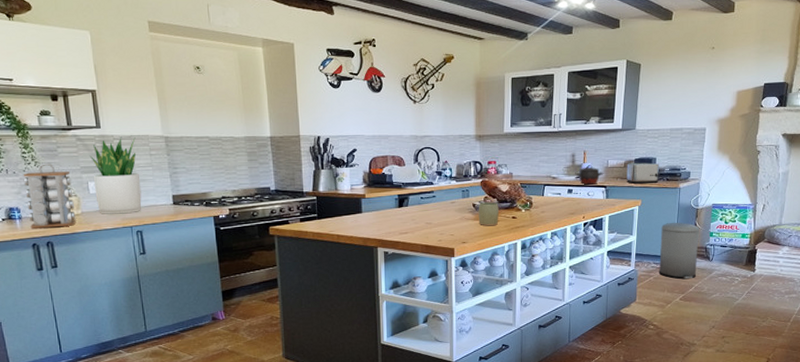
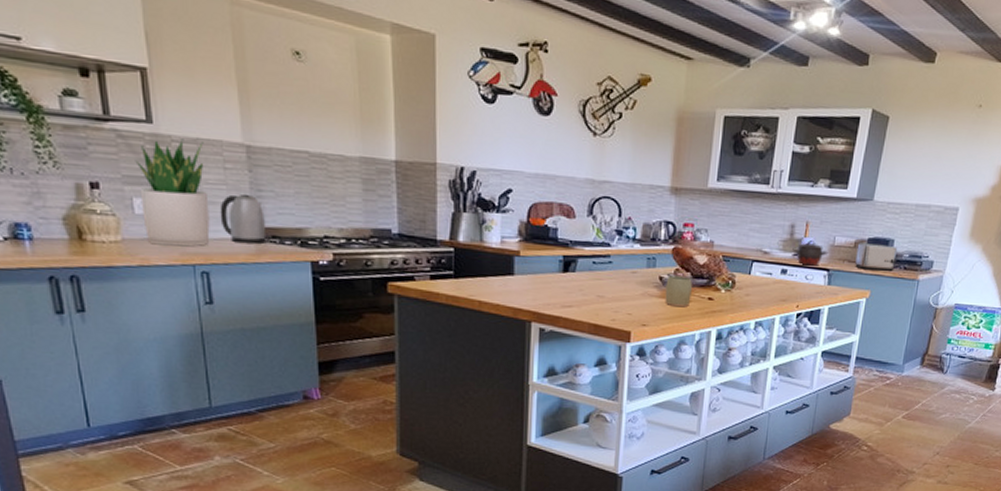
spice rack: present [23,162,76,229] -> none [35,163,114,258]
kettle: none [148,171,182,208] -> present [220,193,267,244]
pedal bin: present [659,223,699,280] -> none [882,323,936,394]

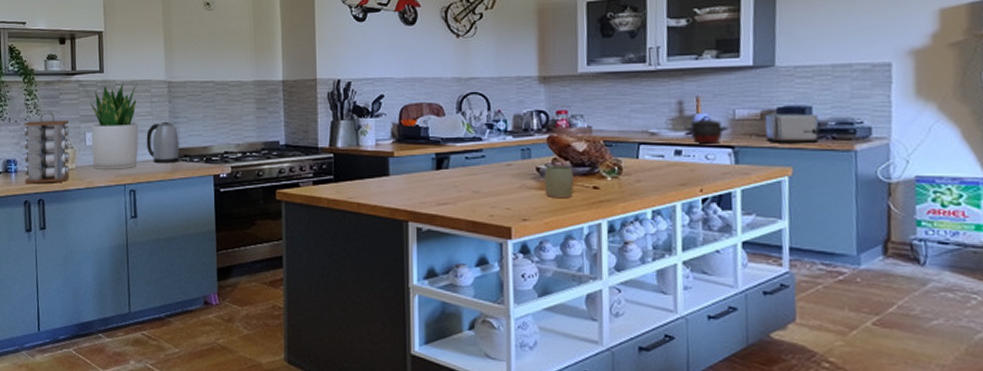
spice rack: none [35,163,114,258] -> present [24,110,70,185]

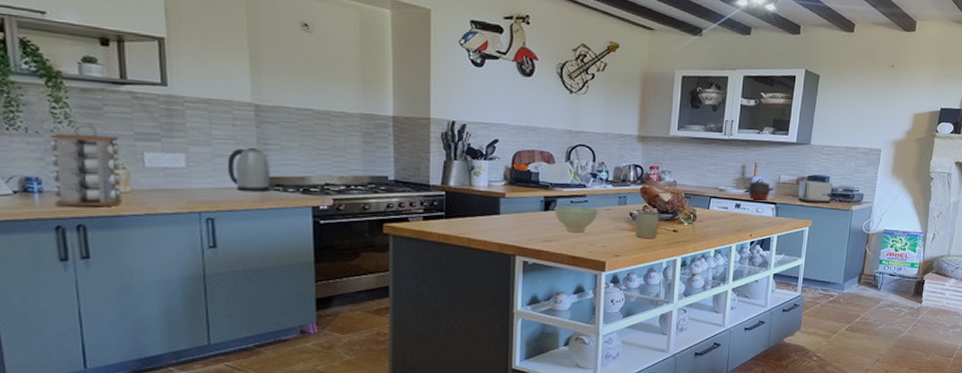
planter: present [89,82,139,170] -> none [148,99,217,196]
bowl: none [447,163,499,194] -> present [554,206,599,233]

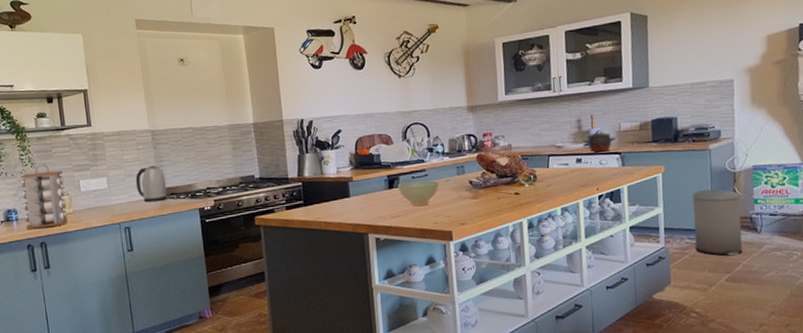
mug: present [635,212,659,239] -> none [475,178,500,205]
toaster: present [798,180,833,204] -> none [642,122,683,149]
pedal bin: none [826,247,869,309] -> present [692,189,743,256]

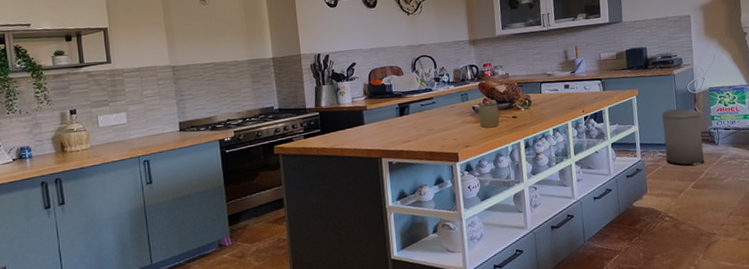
spice rack: present [20,163,68,230] -> none [35,100,85,166]
kettle: present [135,165,168,203] -> none [155,99,188,136]
bowl: present [397,180,440,207] -> none [407,107,446,132]
mug: none [475,178,500,205] -> present [478,103,500,128]
cooking pot: present [583,130,617,153] -> none [569,60,598,79]

